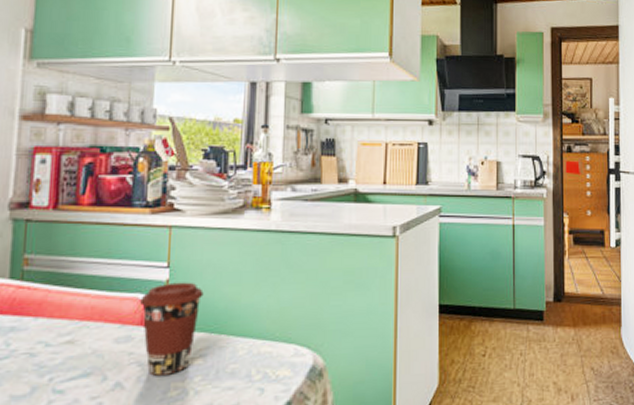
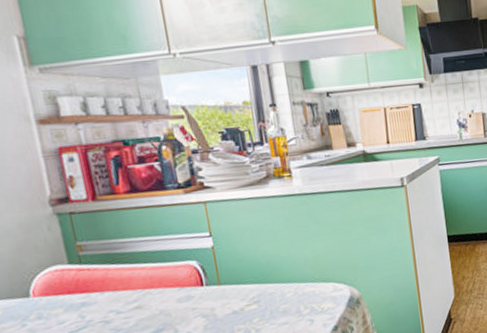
coffee cup: present [140,282,204,376] -> none [192,245,247,323]

